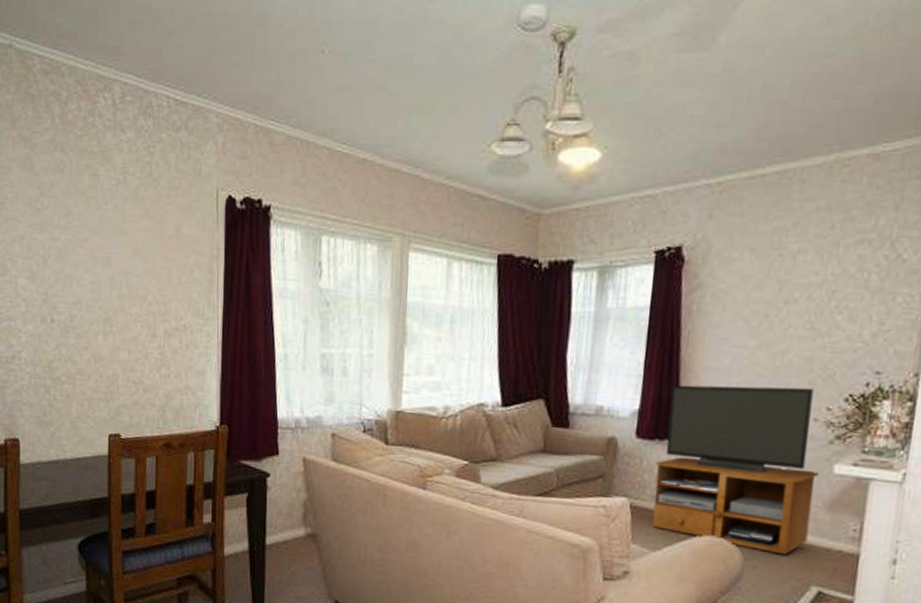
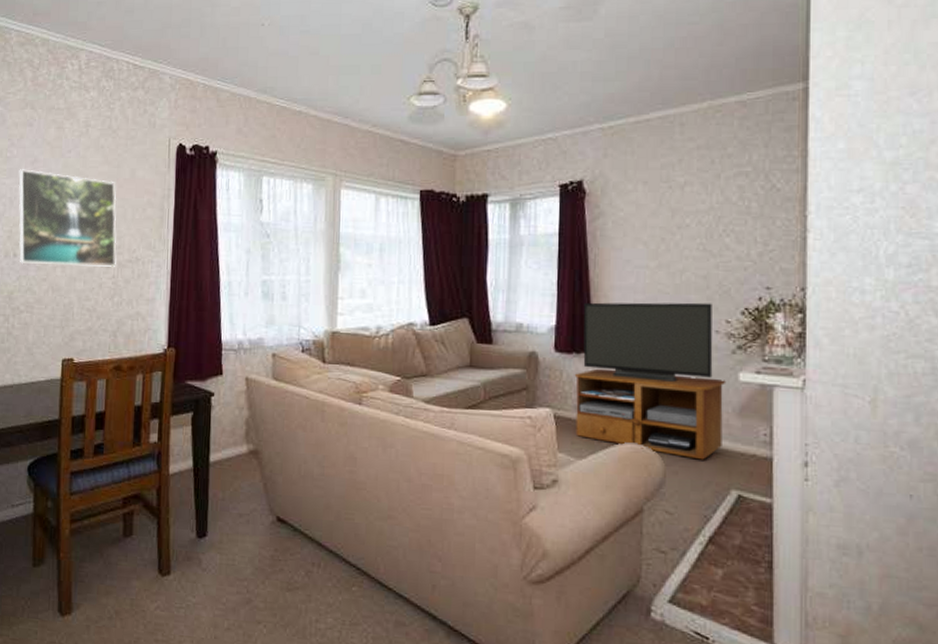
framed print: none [51,223,163,337] -> present [18,169,117,268]

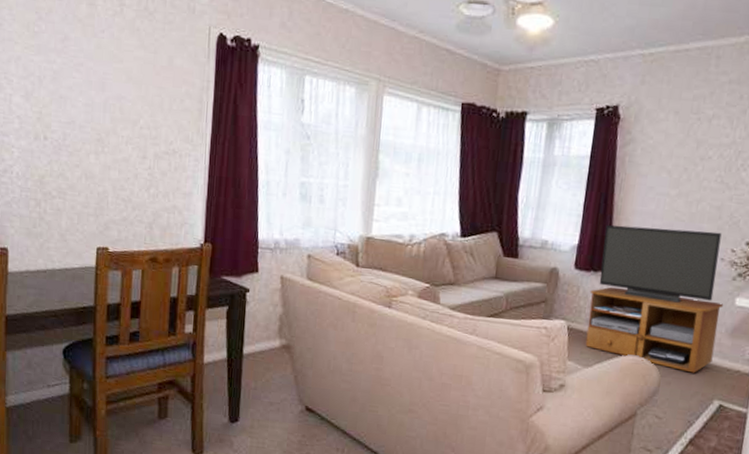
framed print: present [18,169,117,268] -> none [47,46,153,159]

